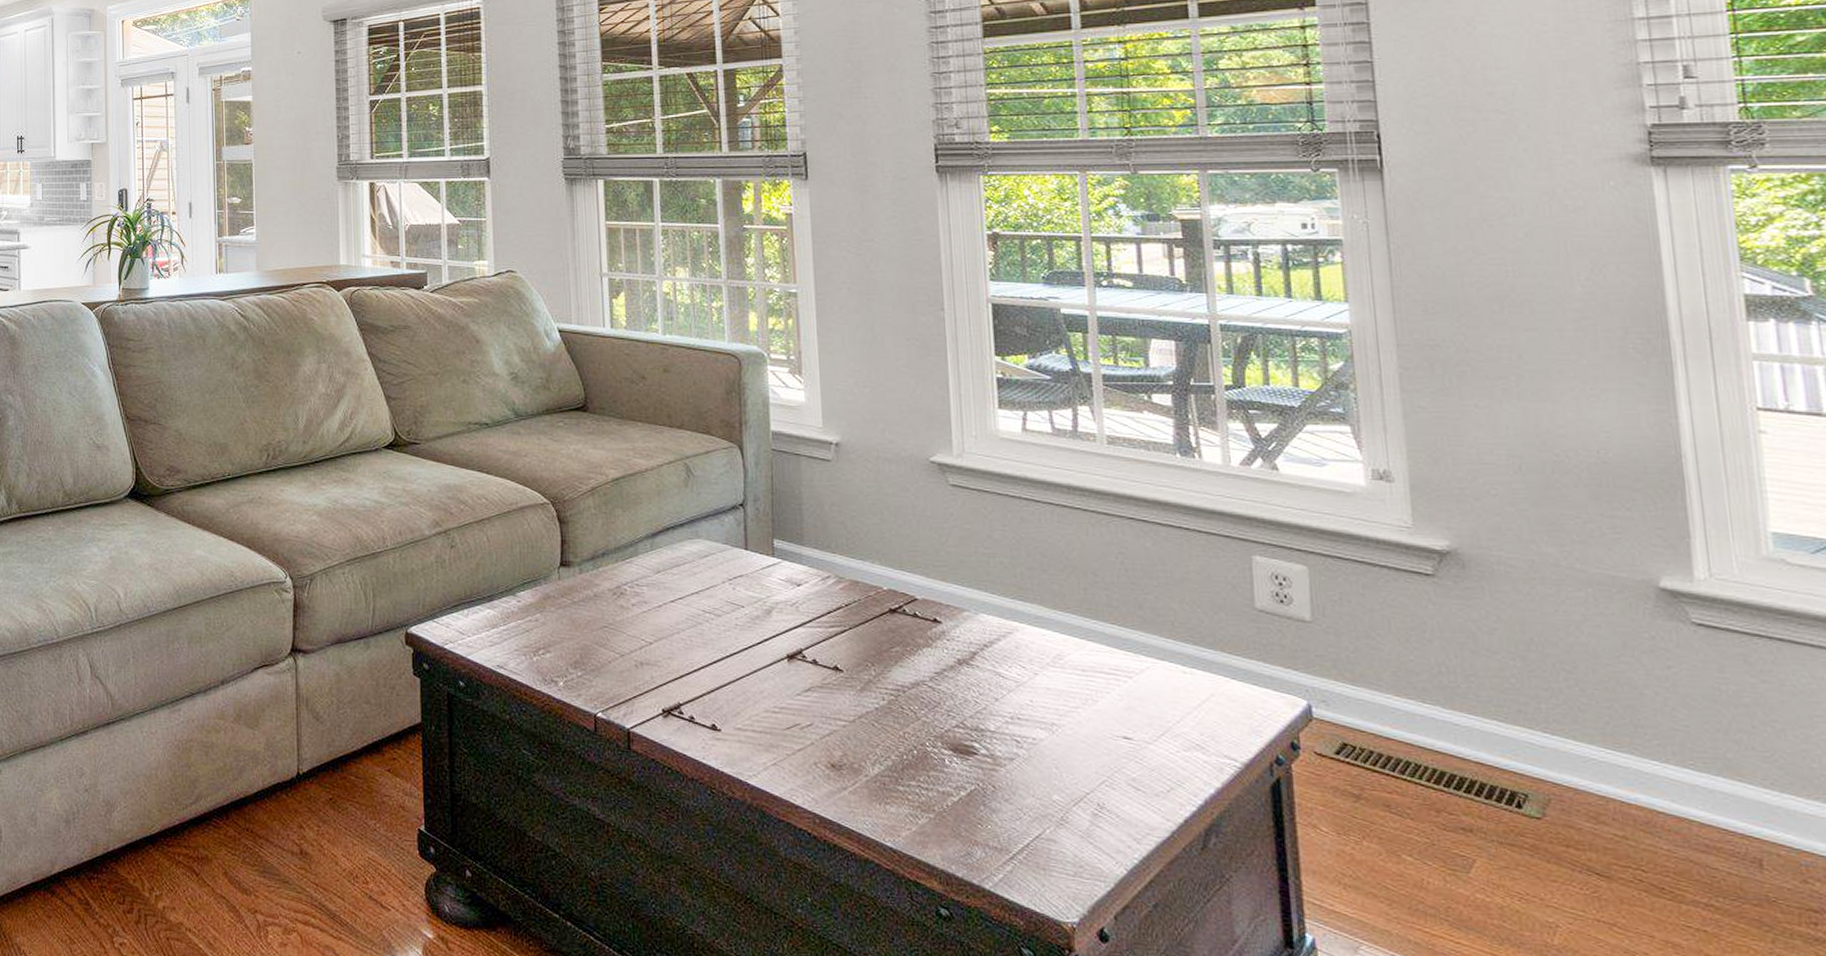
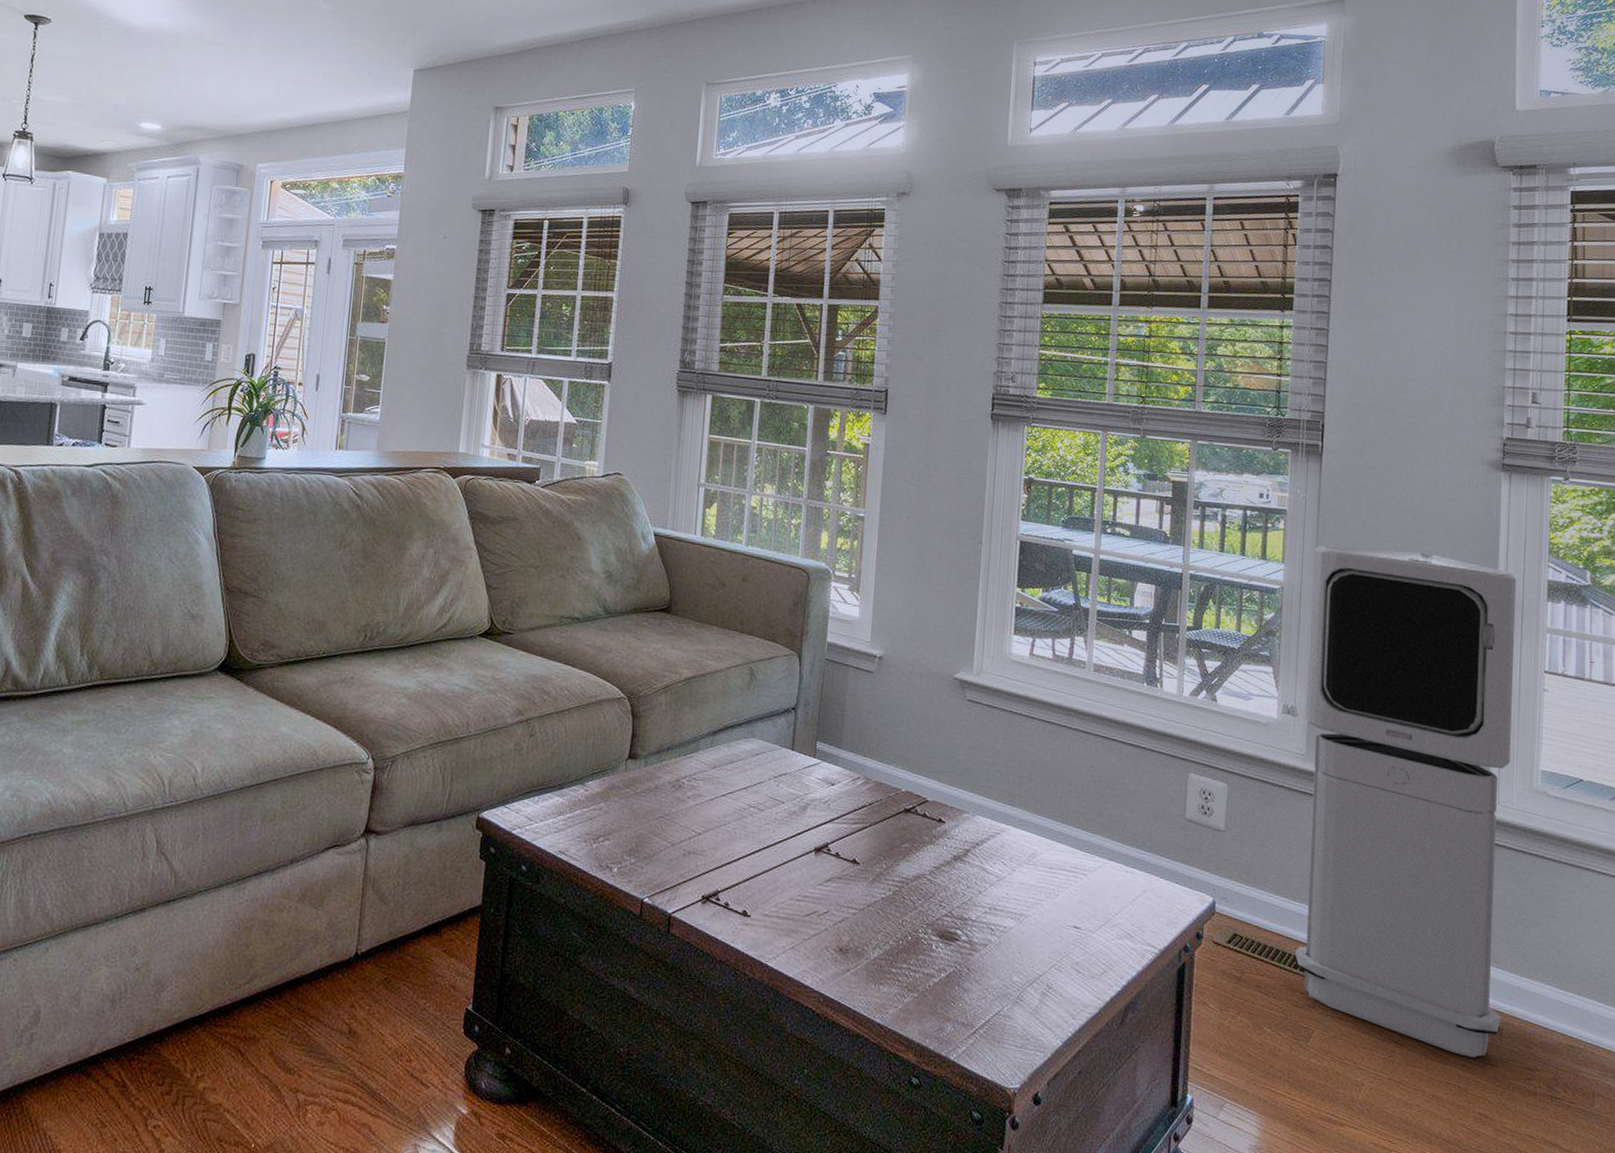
air purifier: none [1387,274,1760,895] -> present [1294,546,1517,1058]

